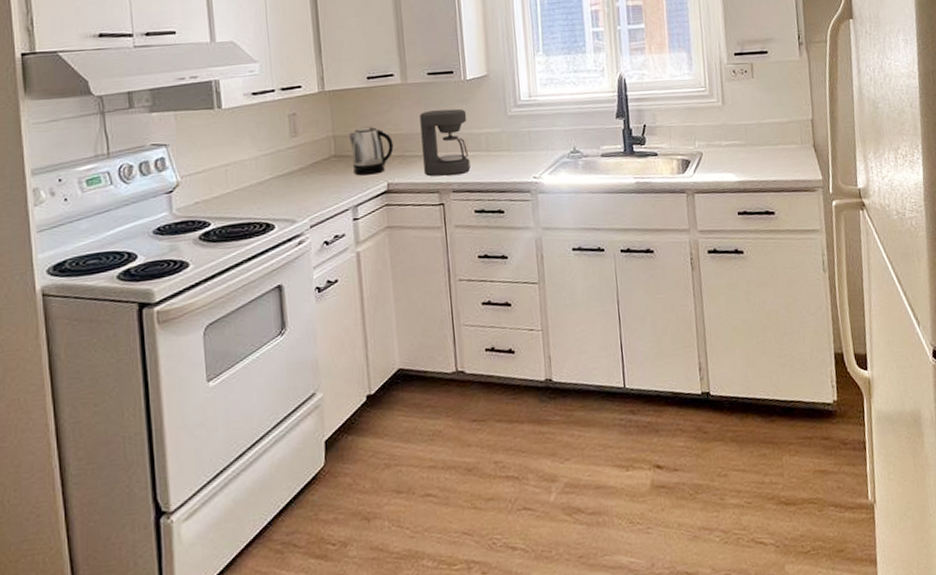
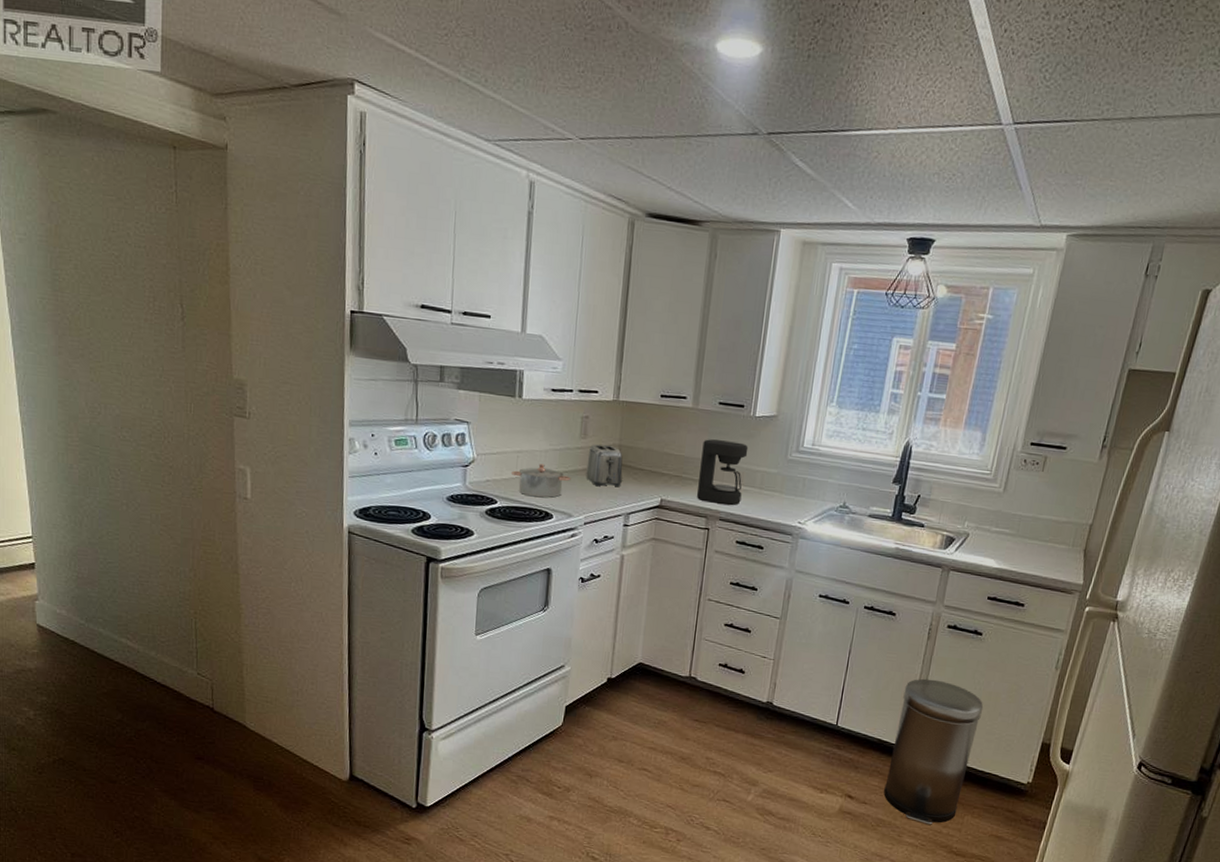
cooking pot: none [222,172,288,211] -> present [511,463,571,498]
toaster: none [301,139,343,185] -> present [586,444,623,488]
kettle: present [348,126,394,176] -> none [632,442,674,489]
pedal bin: none [683,311,773,479] -> present [884,679,984,826]

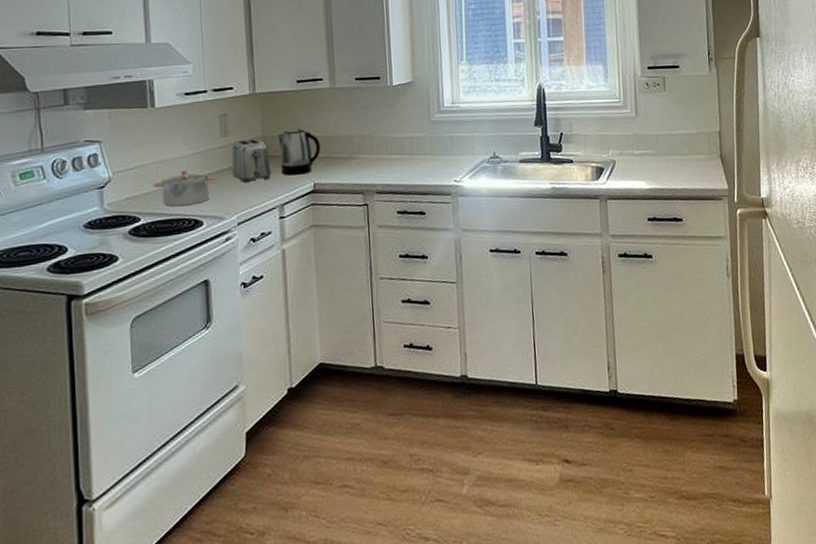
kettle: none [632,442,674,489] -> present [277,128,321,176]
coffee maker: present [697,439,749,505] -> none [346,113,394,178]
pedal bin: present [884,679,984,826] -> none [593,313,676,474]

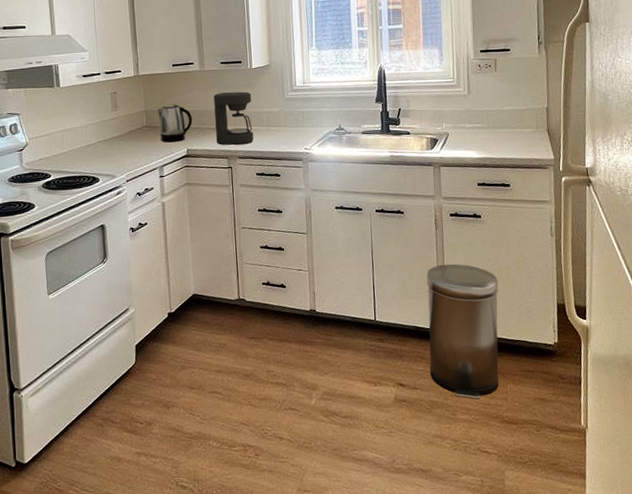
cooking pot: present [153,170,217,207] -> none [60,137,110,167]
toaster: present [231,139,271,183] -> none [120,113,152,148]
coffee maker: none [346,113,394,178] -> present [214,91,254,145]
pedal bin: none [593,313,676,474] -> present [426,264,499,400]

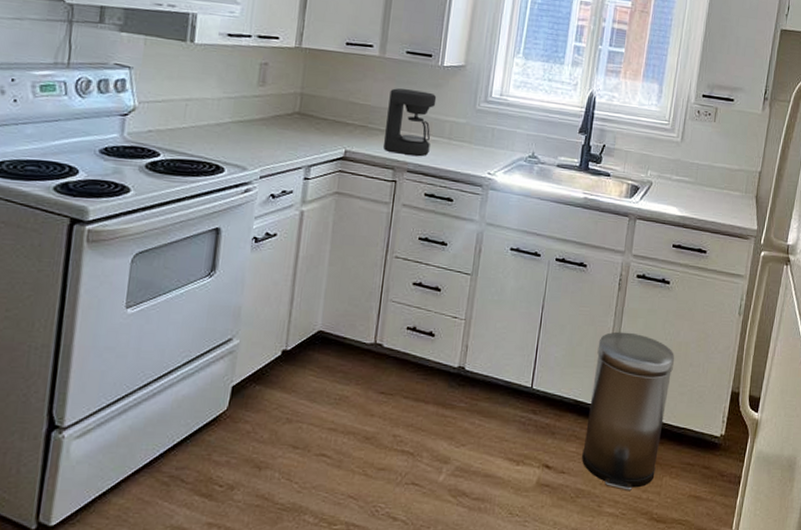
kettle: present [157,104,193,143] -> none [314,90,359,139]

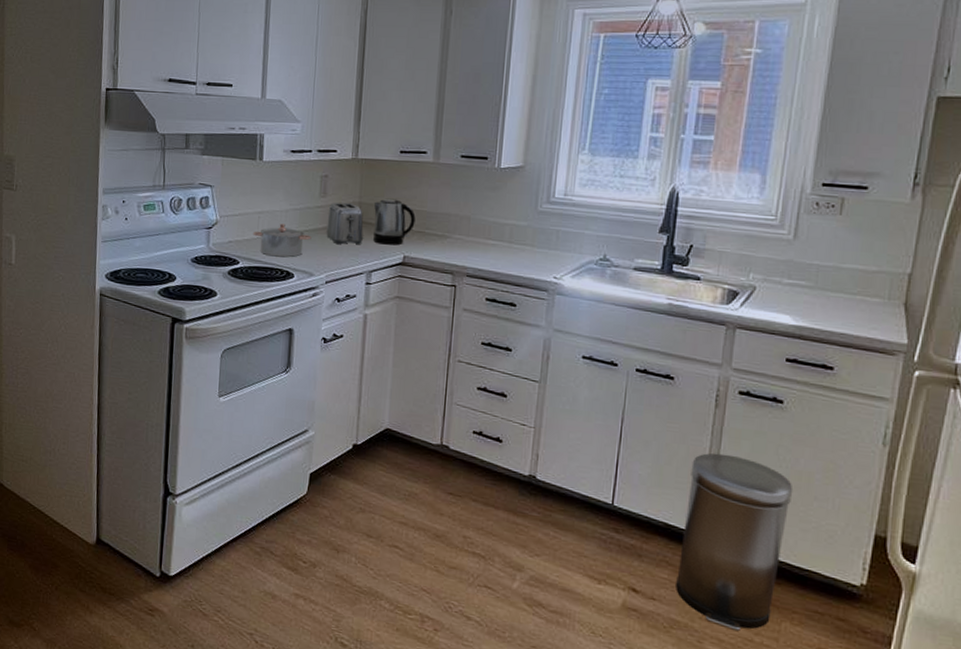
cooking pot: none [178,112,247,150] -> present [253,223,312,258]
toaster: none [263,92,305,138] -> present [326,202,364,245]
kettle: none [314,90,359,139] -> present [373,198,416,245]
coffee maker: present [384,88,437,156] -> none [442,193,495,260]

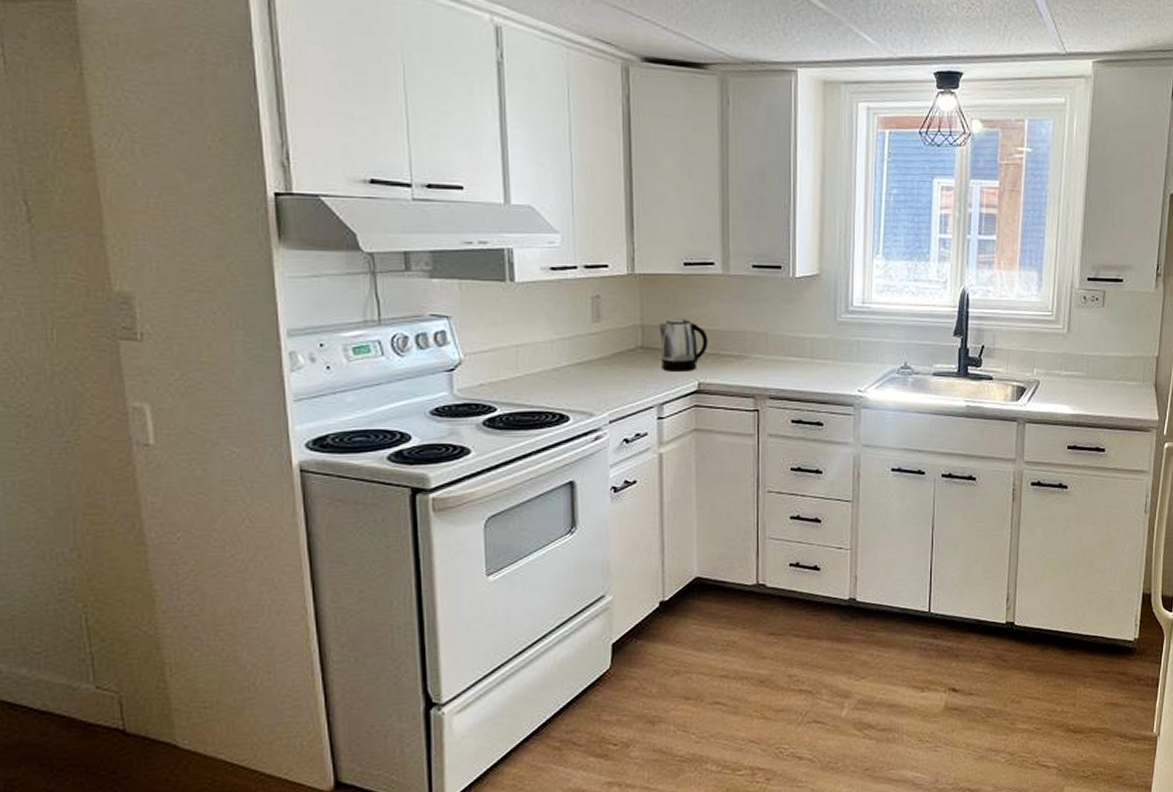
cooking pot: present [253,223,312,258] -> none [511,357,587,398]
toaster: present [326,202,364,245] -> none [604,327,649,377]
pedal bin: present [676,453,794,632] -> none [990,544,1080,706]

